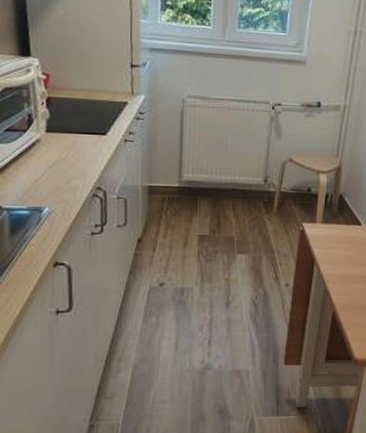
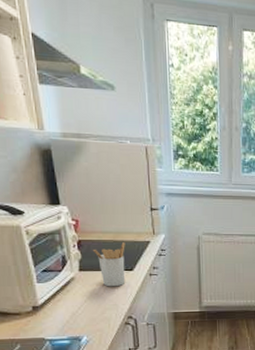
utensil holder: none [62,102,99,153] -> present [92,242,125,287]

